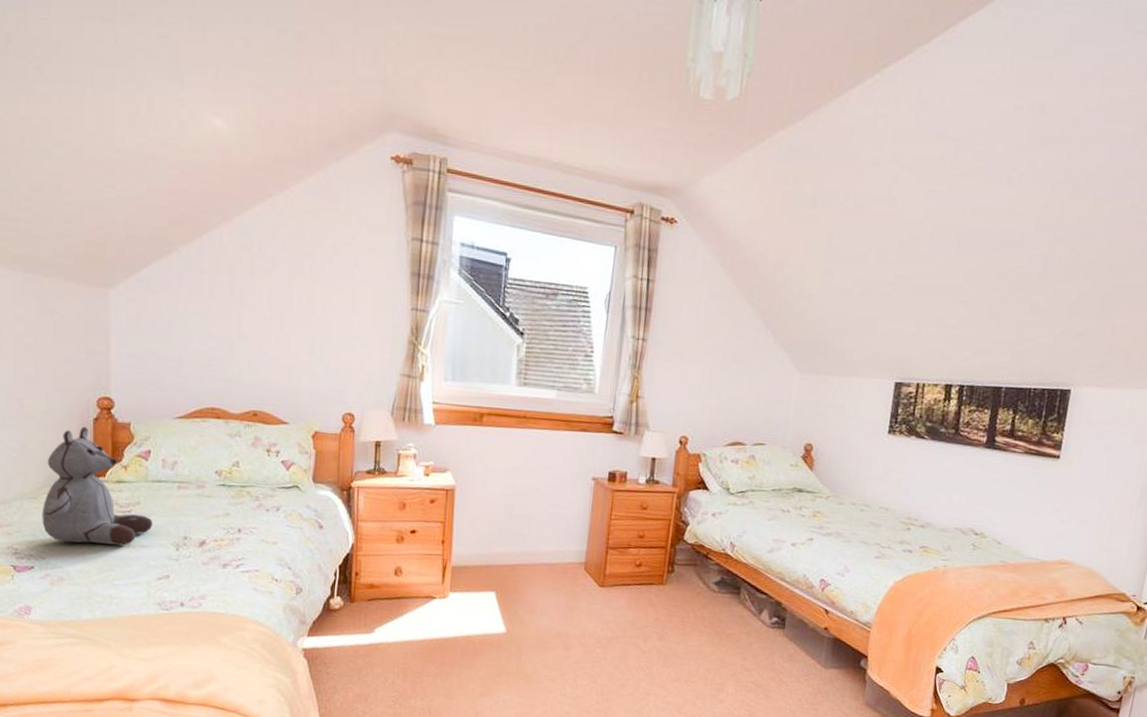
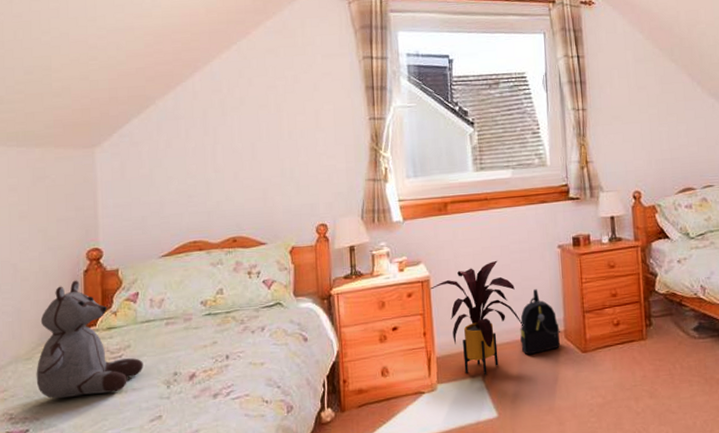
house plant: none [454,481,544,592] -> present [430,260,523,376]
backpack: none [538,517,582,580] -> present [520,289,561,355]

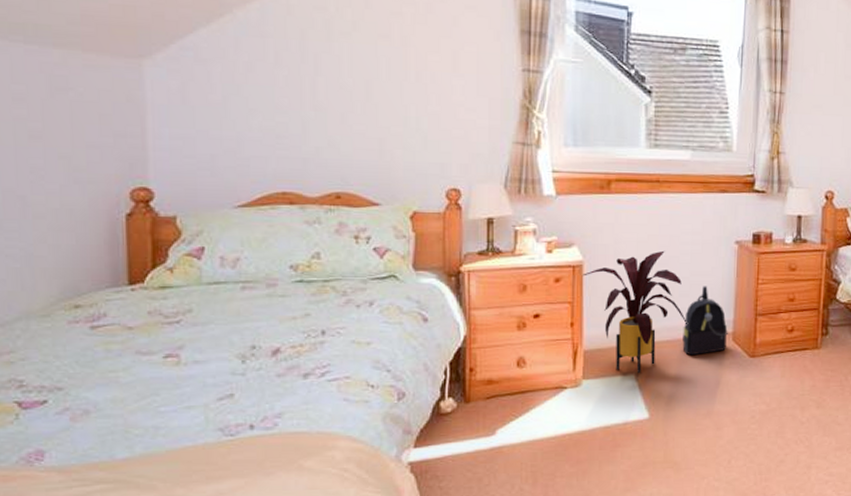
stuffed bear: present [36,280,143,399] -> none [57,224,210,367]

